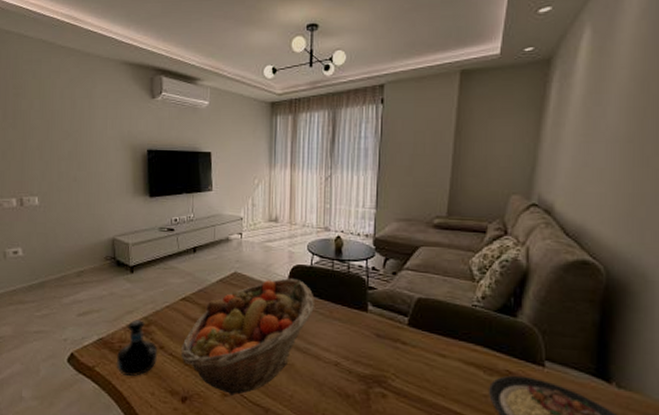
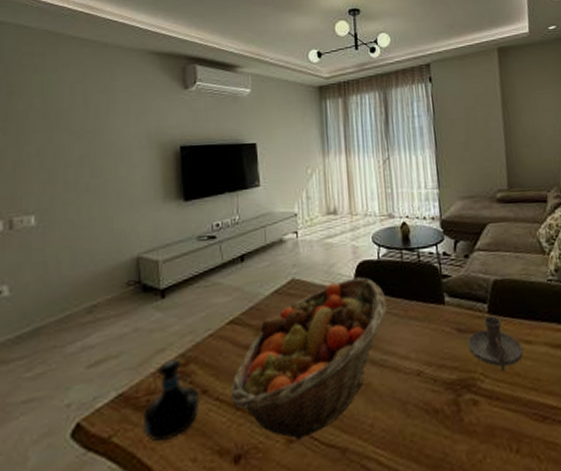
candle holder: none [383,327,436,376] -> present [467,315,524,372]

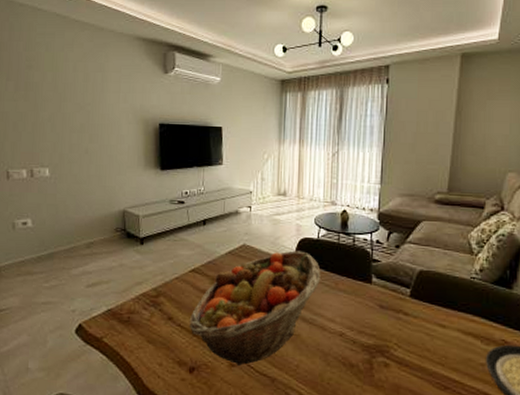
tequila bottle: present [142,358,200,442] -> none [124,290,167,348]
candle holder: present [467,315,524,372] -> none [386,299,437,346]

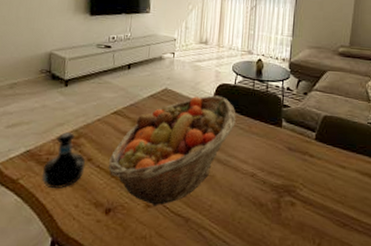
tequila bottle: none [124,290,167,348] -> present [41,131,86,190]

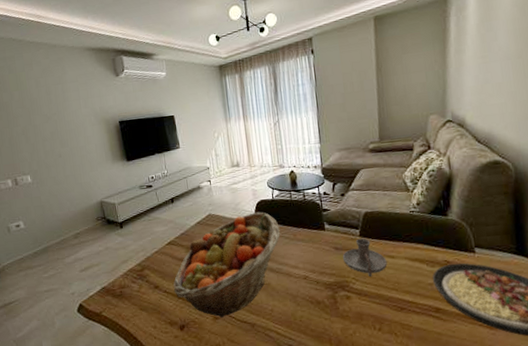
tequila bottle: present [41,131,86,190] -> none [119,266,155,316]
candle holder: none [294,142,338,186] -> present [342,238,387,278]

